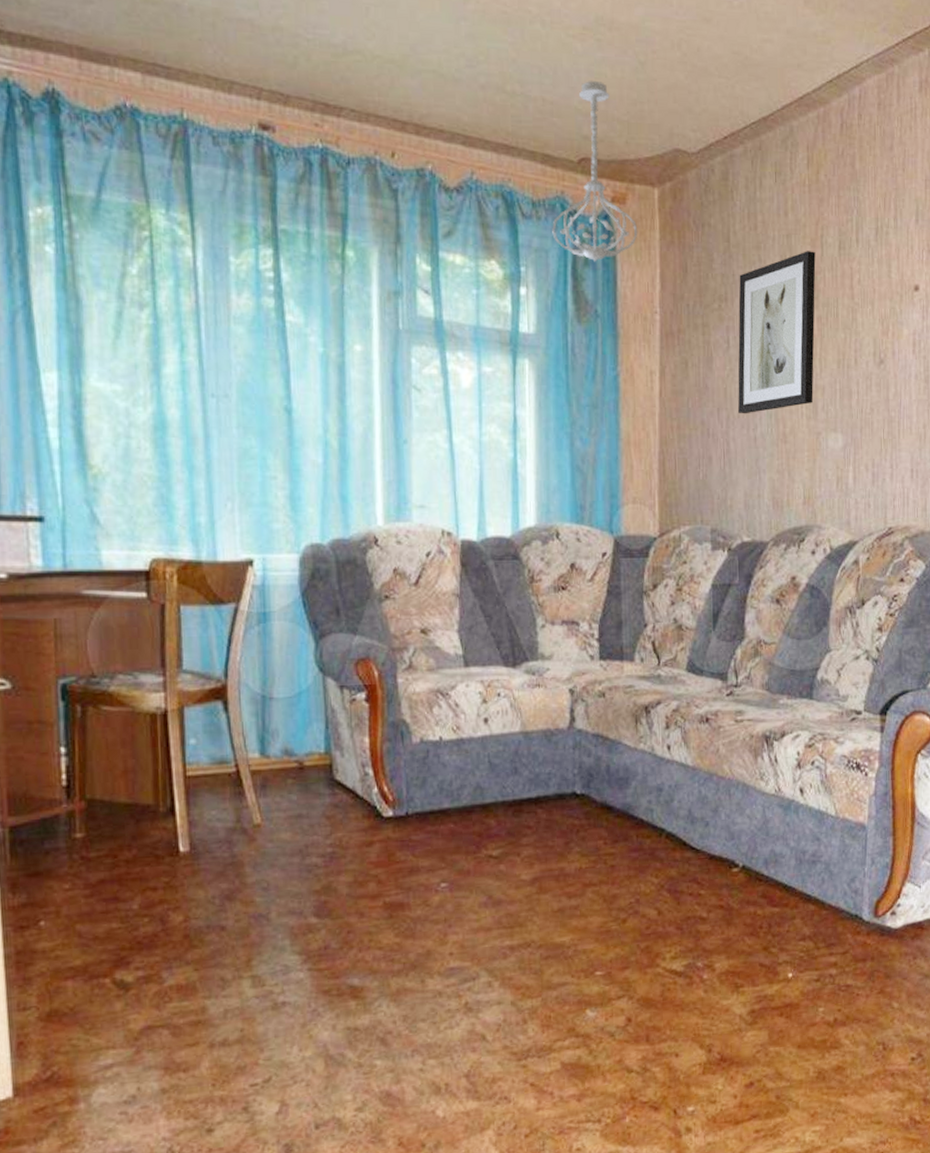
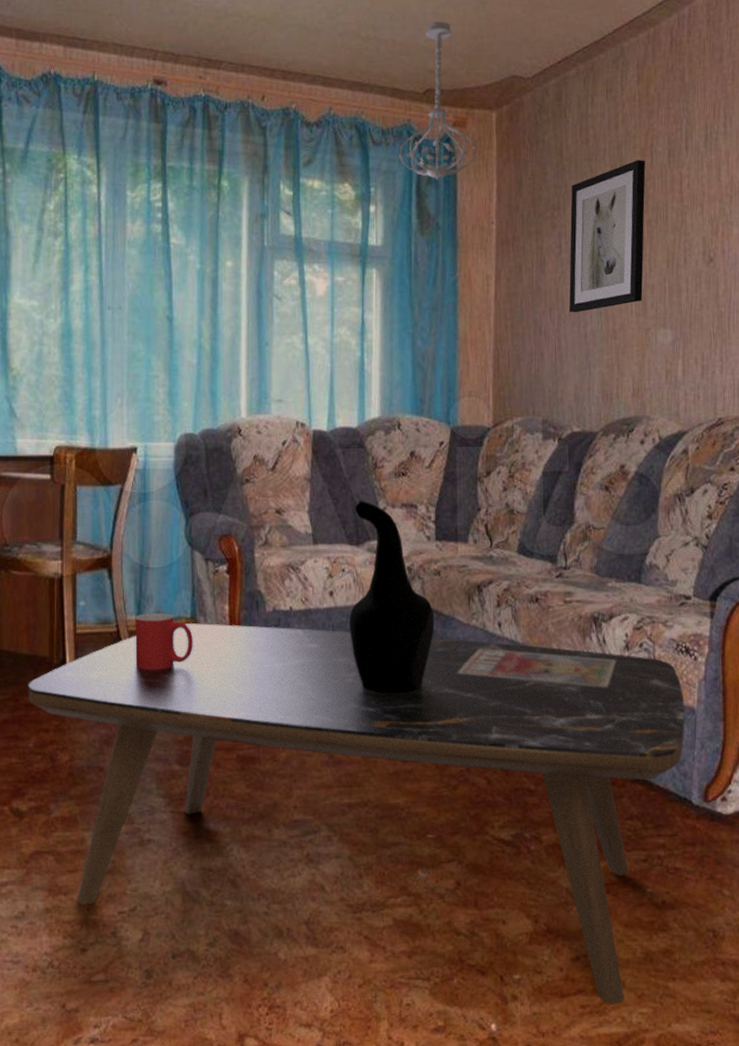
coffee table: none [128,758,856,1126] -> present [28,623,685,1004]
mug: none [258,749,330,814] -> present [135,613,194,670]
decorative vase: none [507,618,600,827] -> present [349,501,435,694]
magazine: none [624,773,788,808] -> present [457,648,616,687]

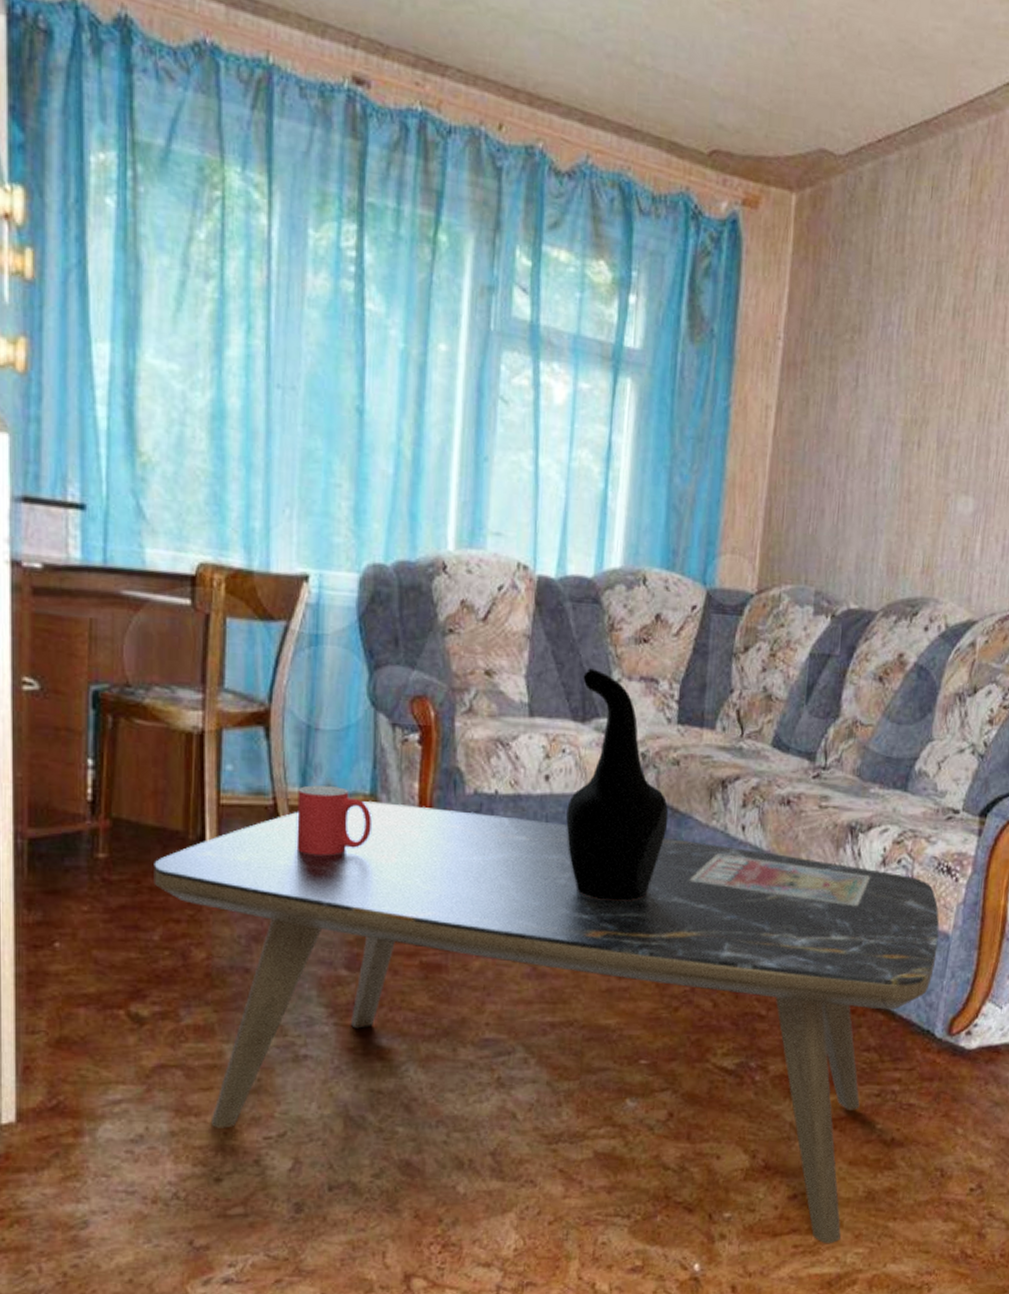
ceiling light fixture: present [399,21,477,180] -> none [671,58,769,273]
wall art: present [569,160,646,313] -> none [860,282,968,465]

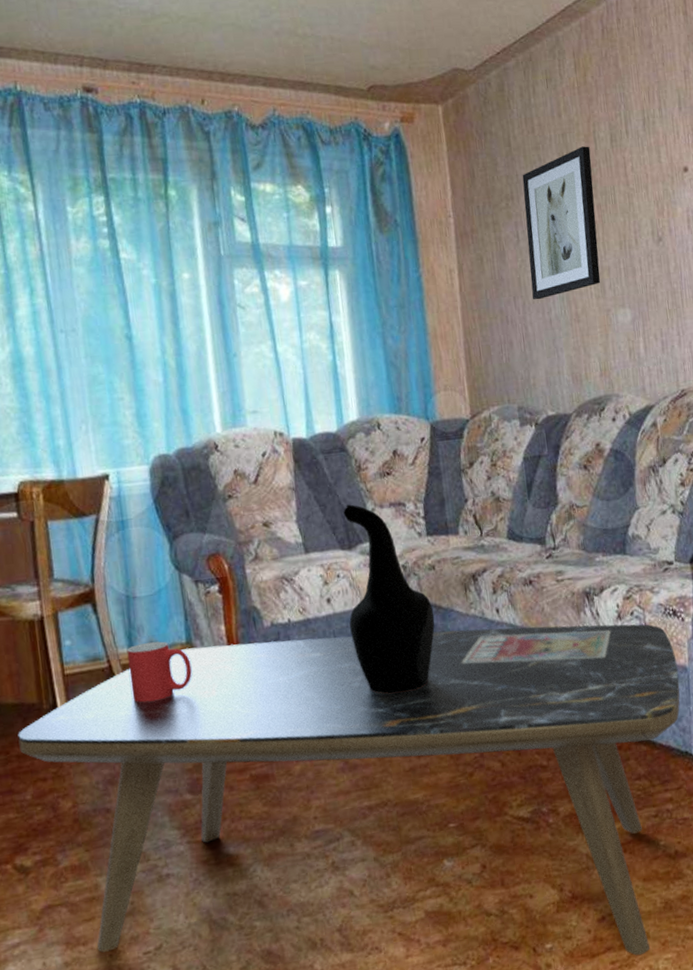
wall art: none [860,282,968,465] -> present [522,146,601,300]

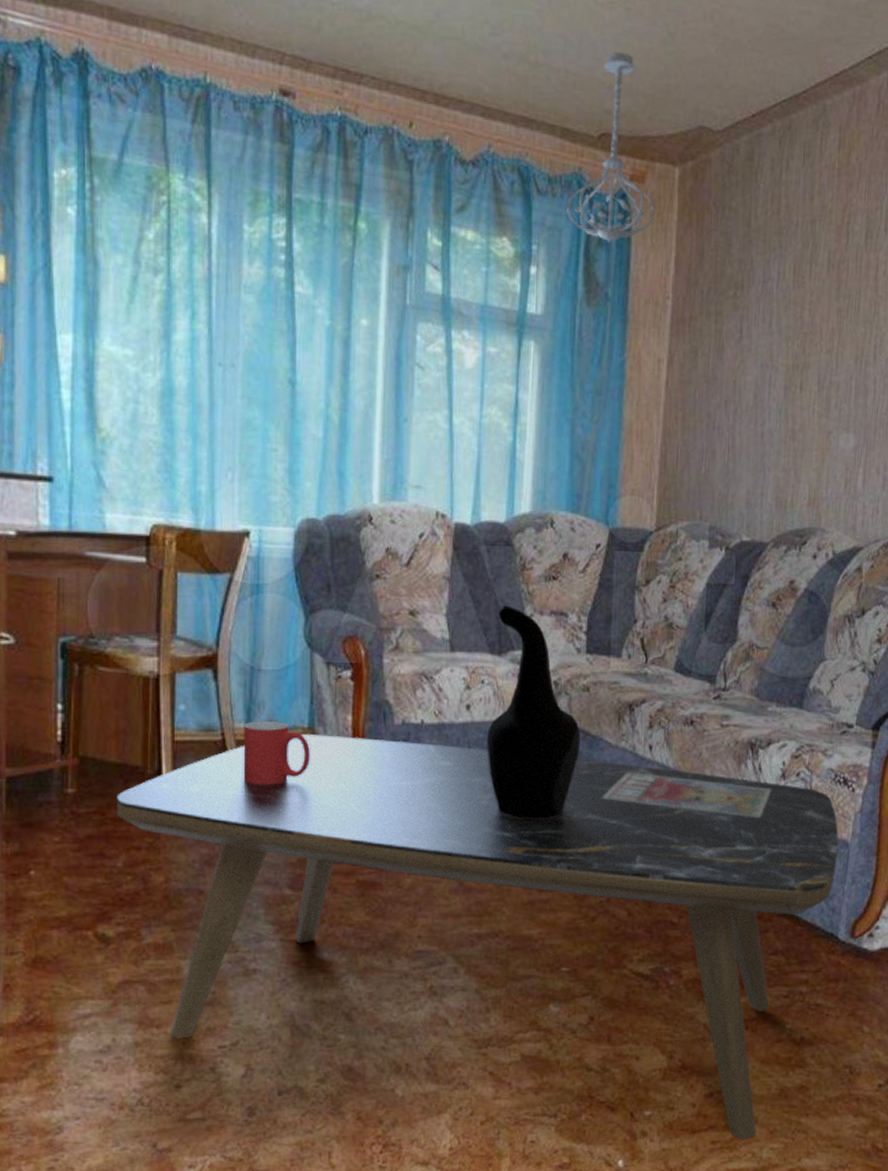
ceiling light fixture: none [349,16,427,177] -> present [567,51,656,243]
wall art: present [522,146,601,300] -> none [747,238,840,409]

